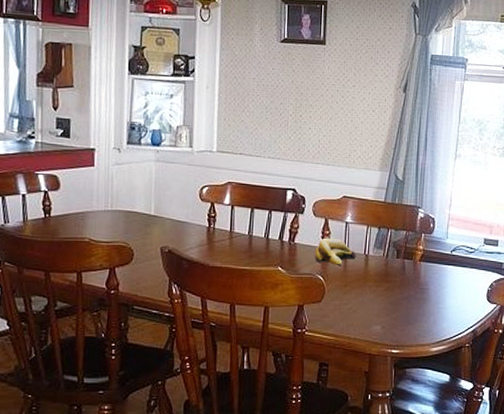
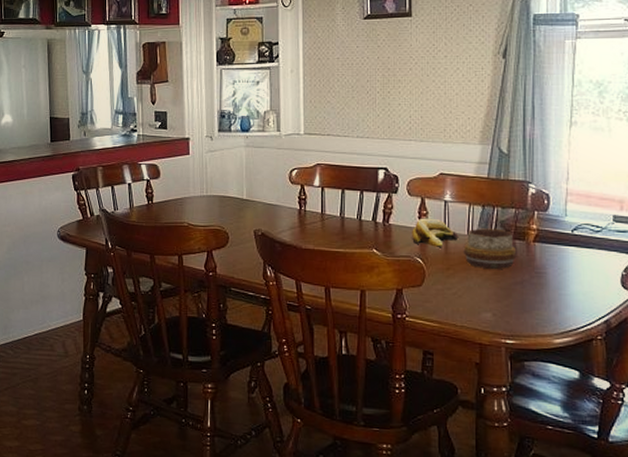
decorative bowl: none [360,248,405,286] -> present [463,228,517,269]

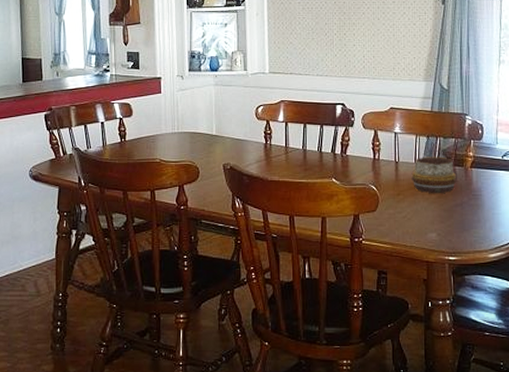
banana: present [412,218,459,248] -> none [367,148,407,176]

